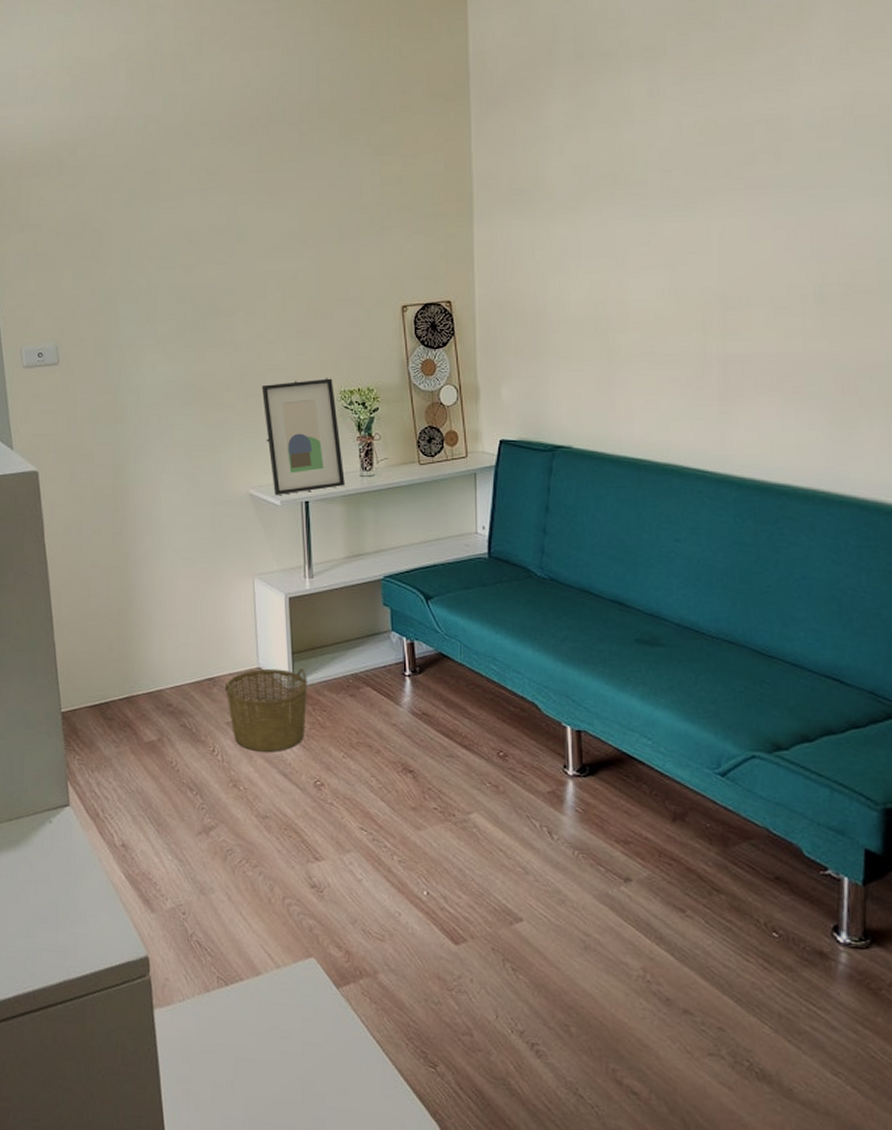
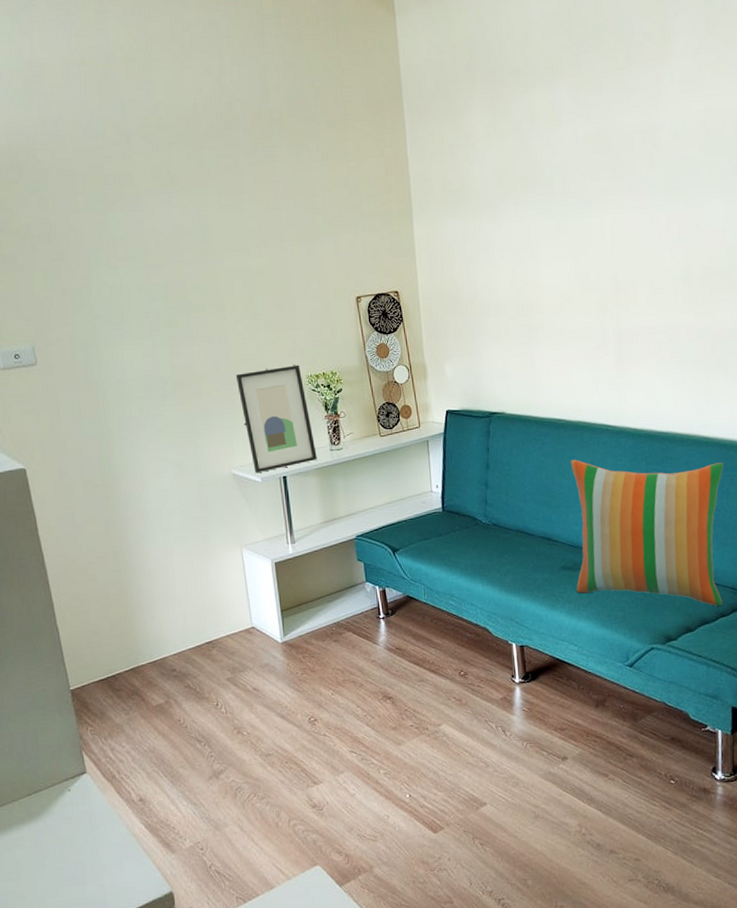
basket: present [224,668,307,752] -> none [223,623,298,700]
pillow: none [653,510,864,715] -> present [570,460,724,607]

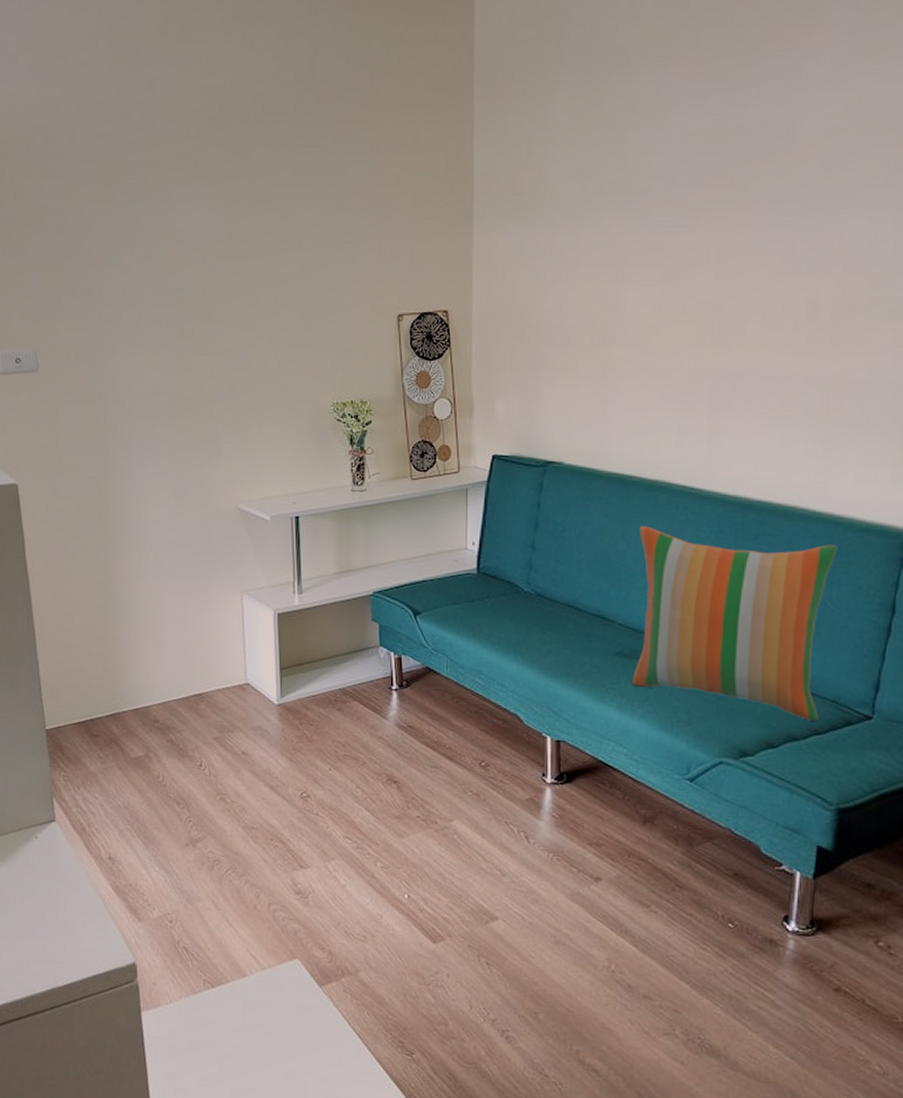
picture frame: present [235,364,317,473] -> none [252,388,336,510]

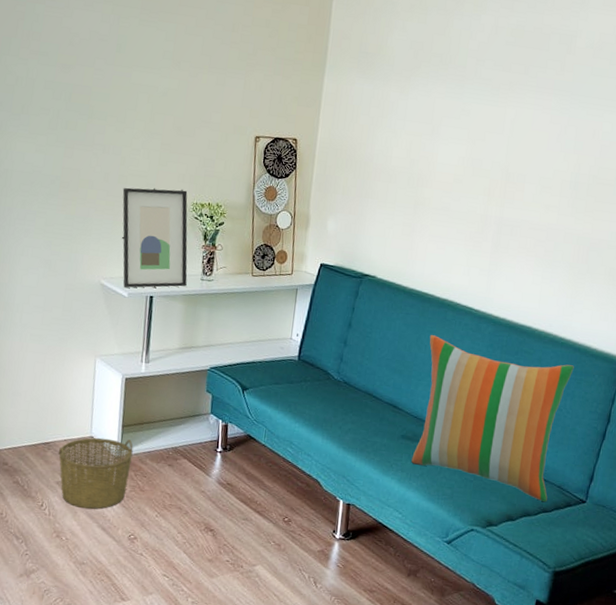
basket: none [212,684,295,766] -> present [58,437,133,509]
picture frame: none [252,388,336,510] -> present [121,187,188,289]

